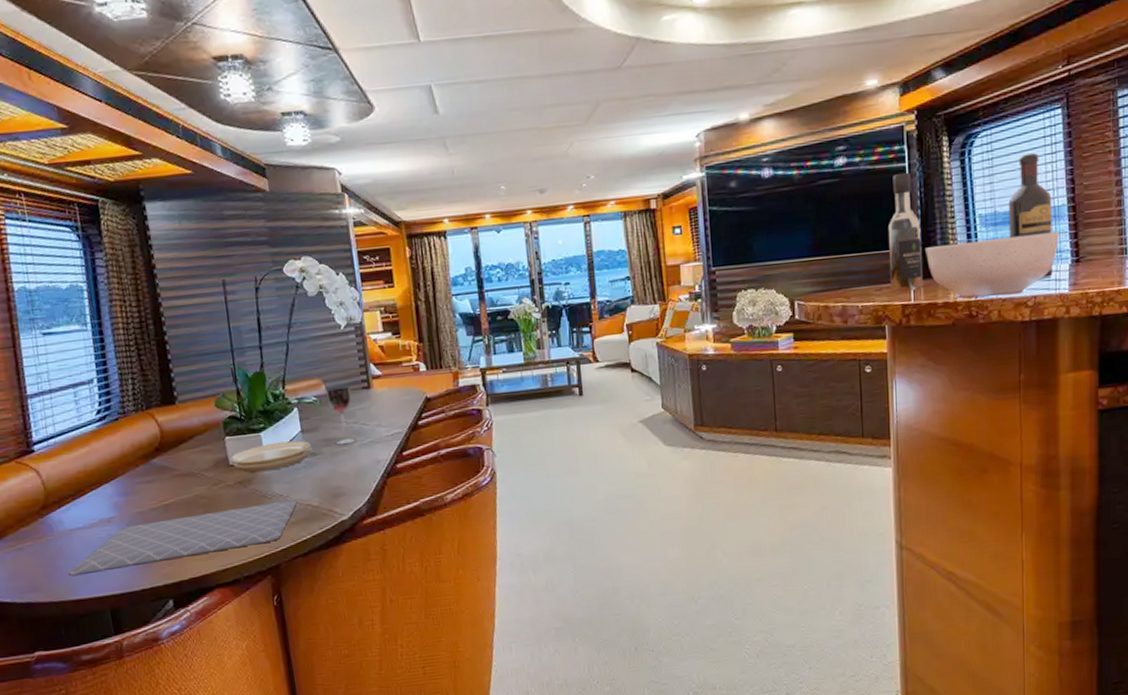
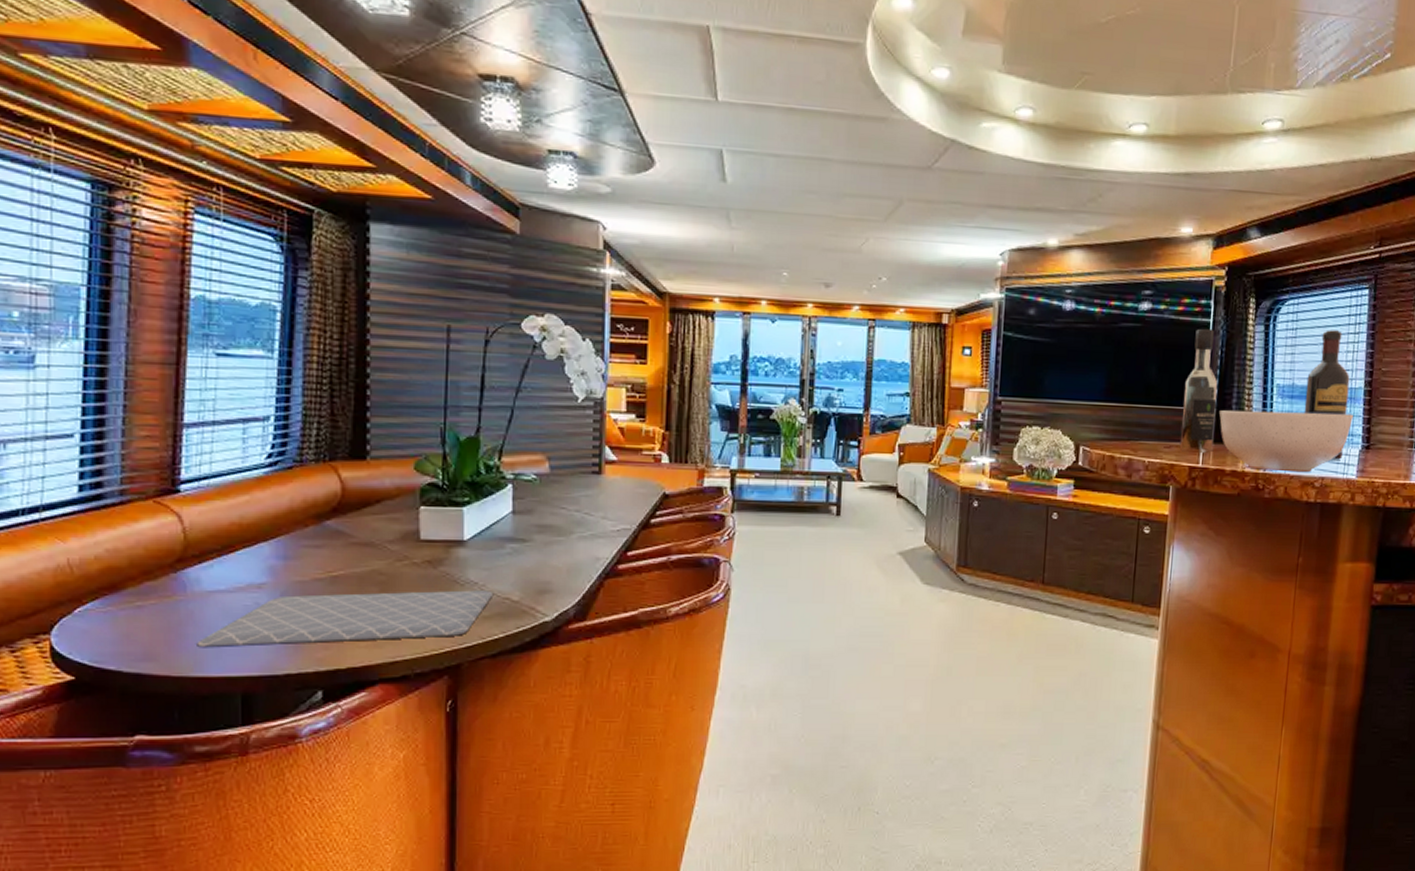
plate: present [230,440,313,473] -> none [422,521,522,553]
wineglass: present [327,387,356,446] -> none [550,468,577,535]

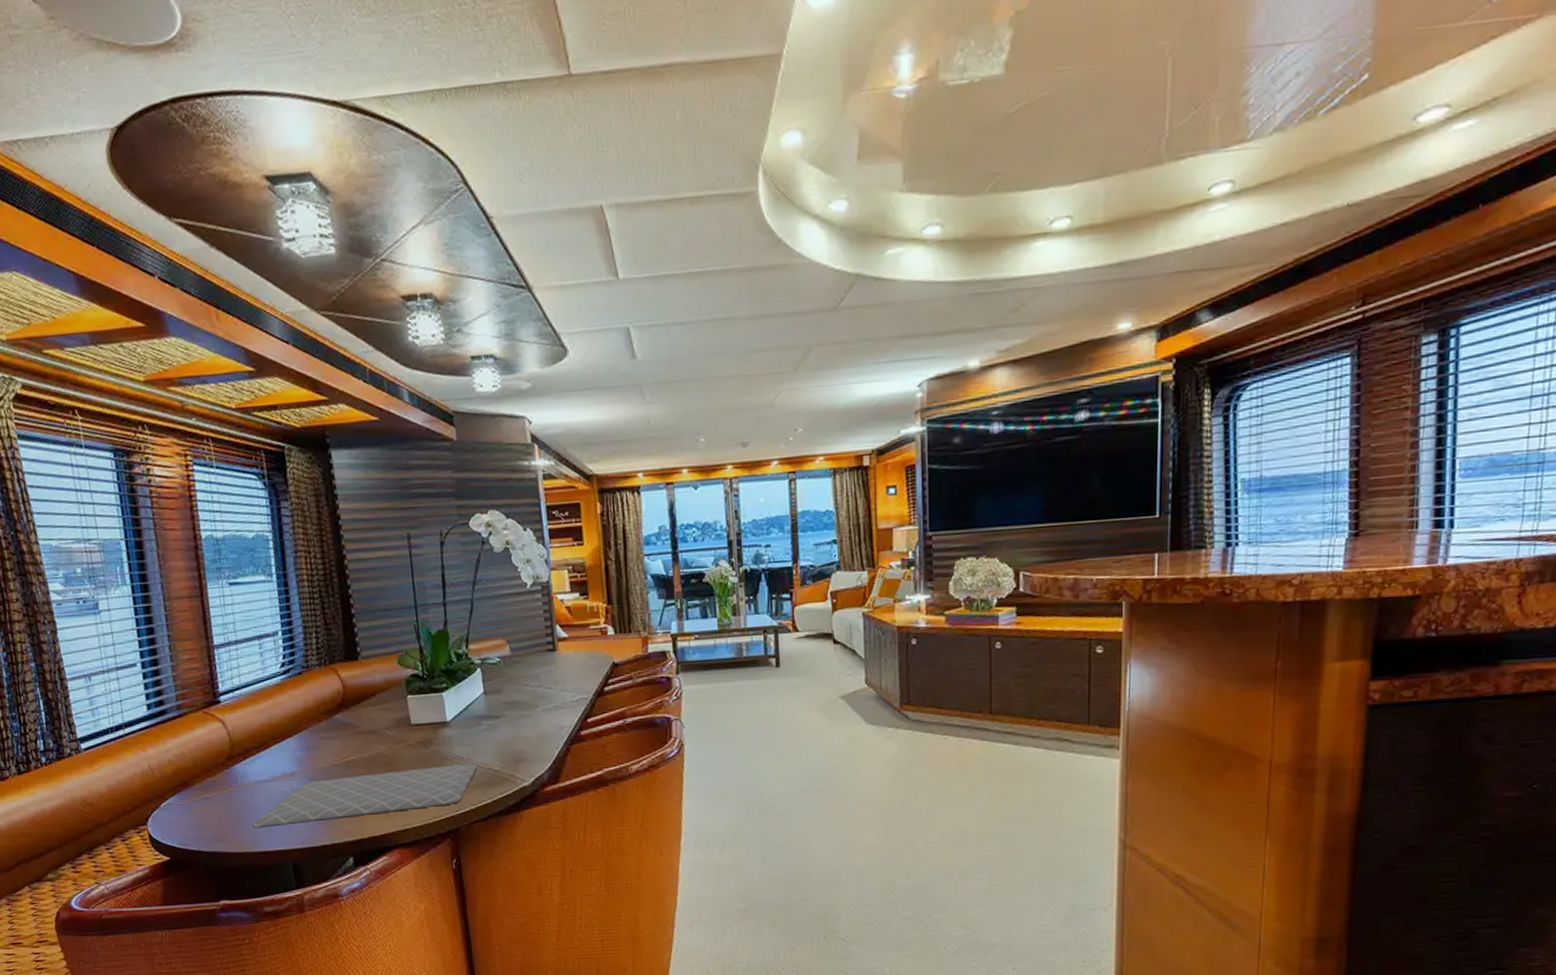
bottle: present [1180,328,1218,454] -> none [1131,429,1171,566]
bowl: present [1218,409,1353,473] -> none [1173,500,1337,574]
wine bottle: present [1304,330,1350,460] -> none [1275,409,1331,553]

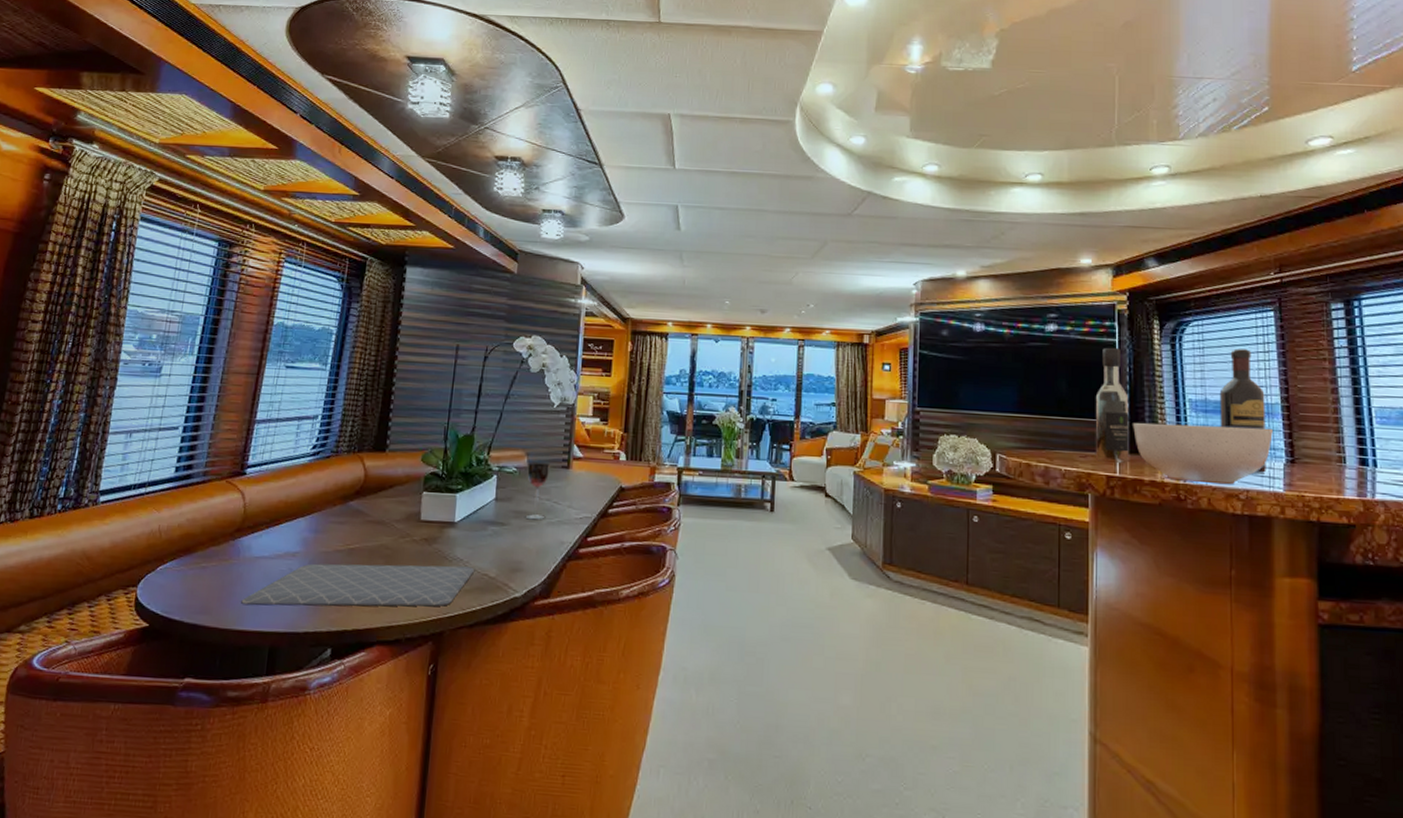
wineglass: none [511,649,540,709] -> present [525,463,550,520]
bottle: none [1131,429,1171,566] -> present [1095,347,1129,464]
bowl: none [1173,500,1337,574] -> present [1132,422,1273,485]
wine bottle: none [1275,409,1331,553] -> present [1219,349,1266,473]

